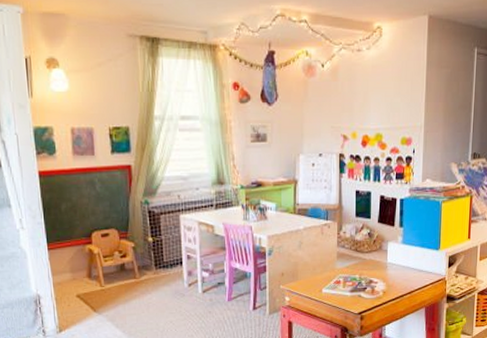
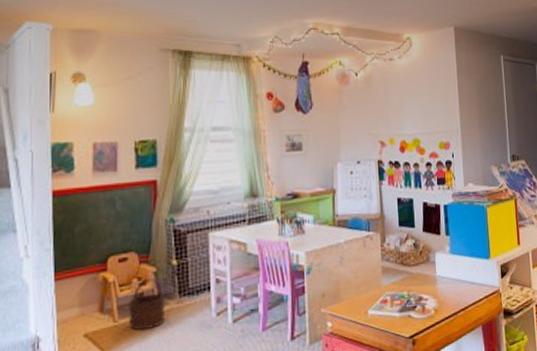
wooden bucket: none [112,251,144,295] -> present [129,277,166,331]

